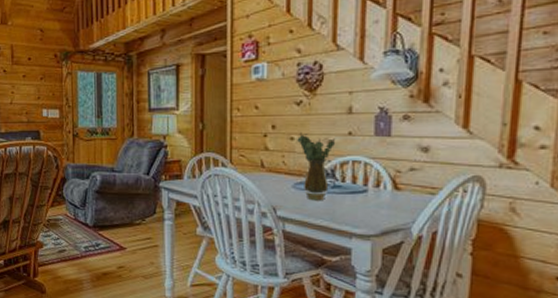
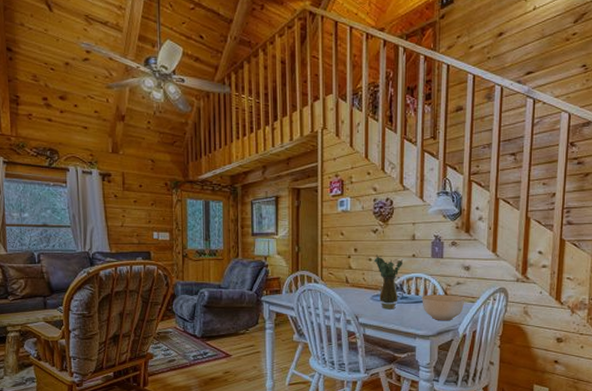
bowl: none [360,183,422,218] -> present [422,295,465,321]

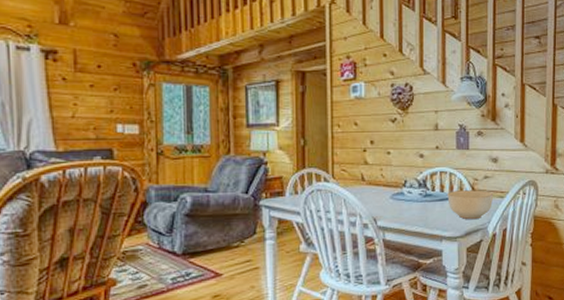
vase: present [374,254,404,310] -> none [393,147,426,210]

